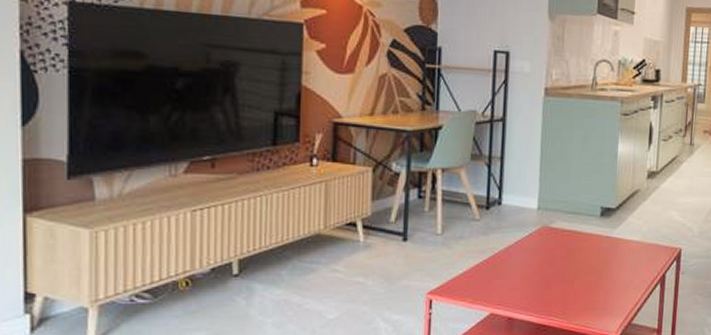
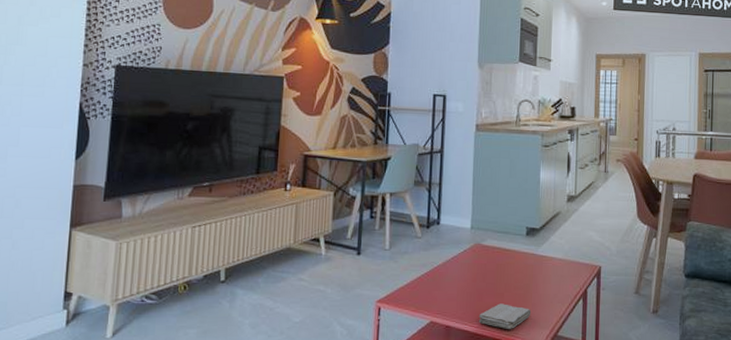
washcloth: none [545,291,604,319] -> present [478,303,532,329]

